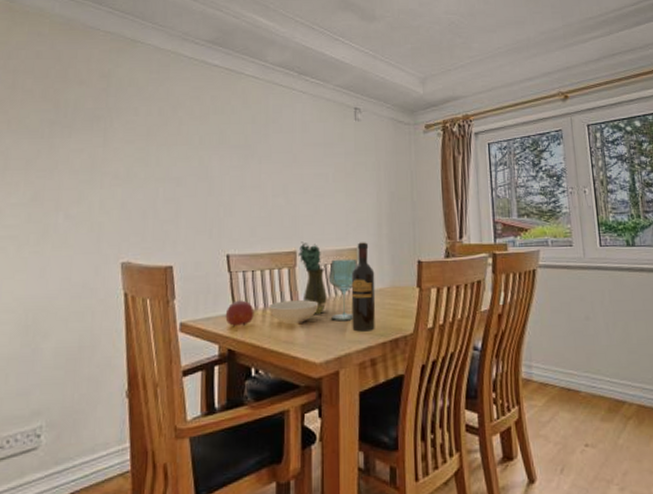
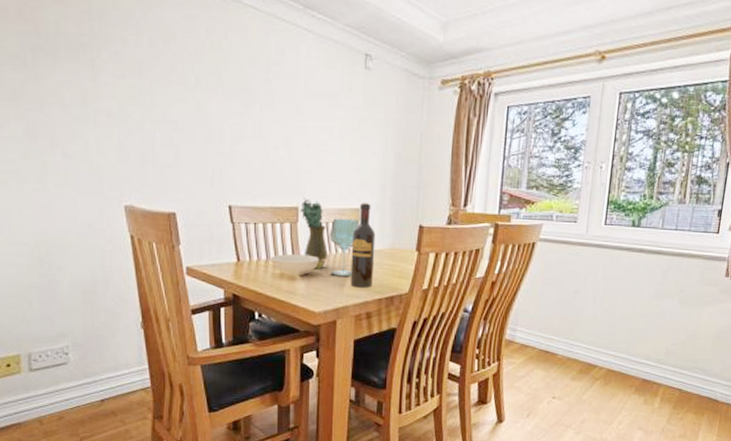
fruit: present [225,300,254,327] -> none [229,250,257,275]

